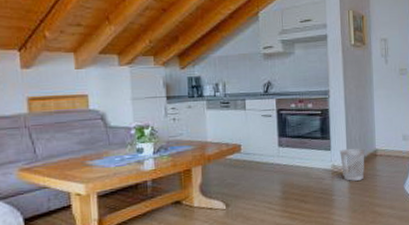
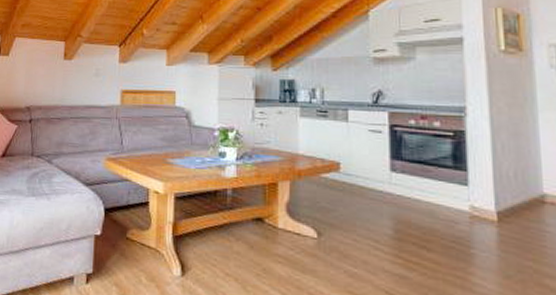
wastebasket: present [340,148,365,181] -> none [482,186,525,234]

